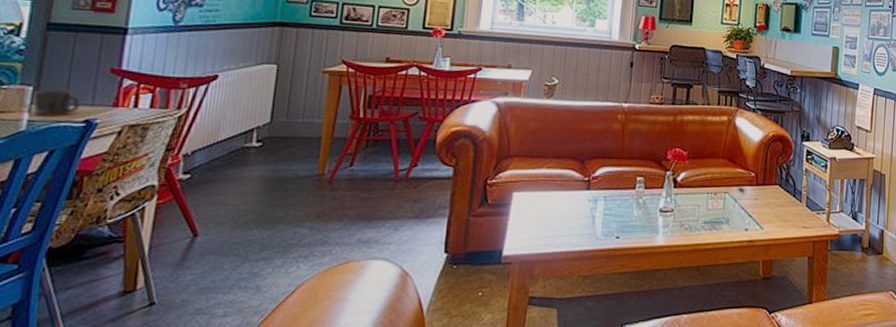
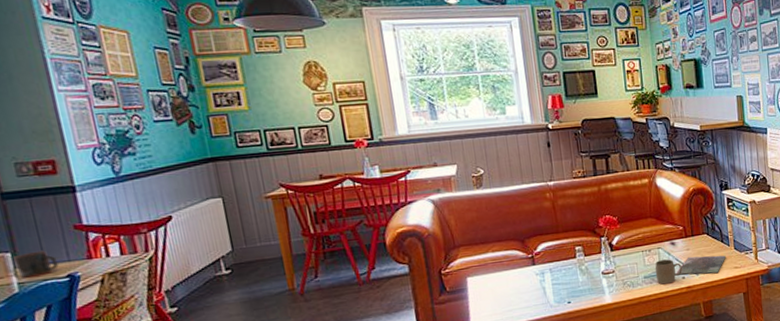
mug: none [716,206,747,234] -> present [654,259,682,285]
magazine: none [740,207,796,231] -> present [676,255,726,275]

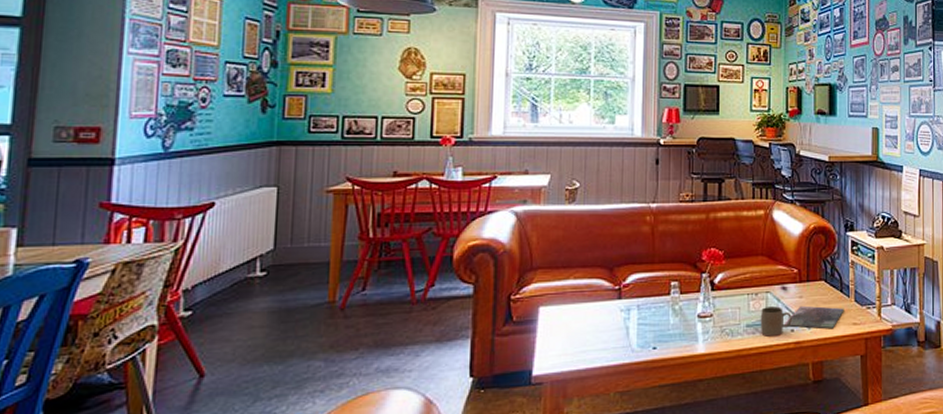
mug: present [13,250,59,280] -> none [18,228,69,261]

